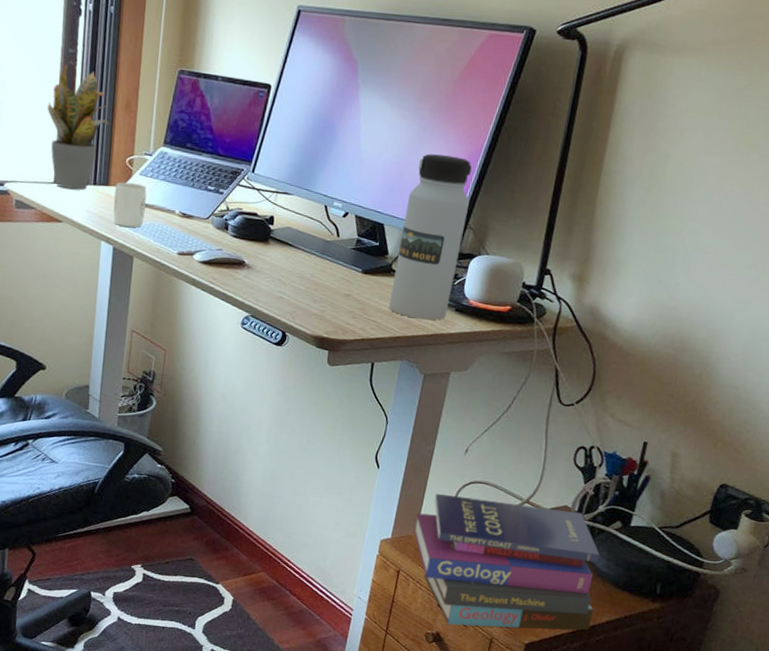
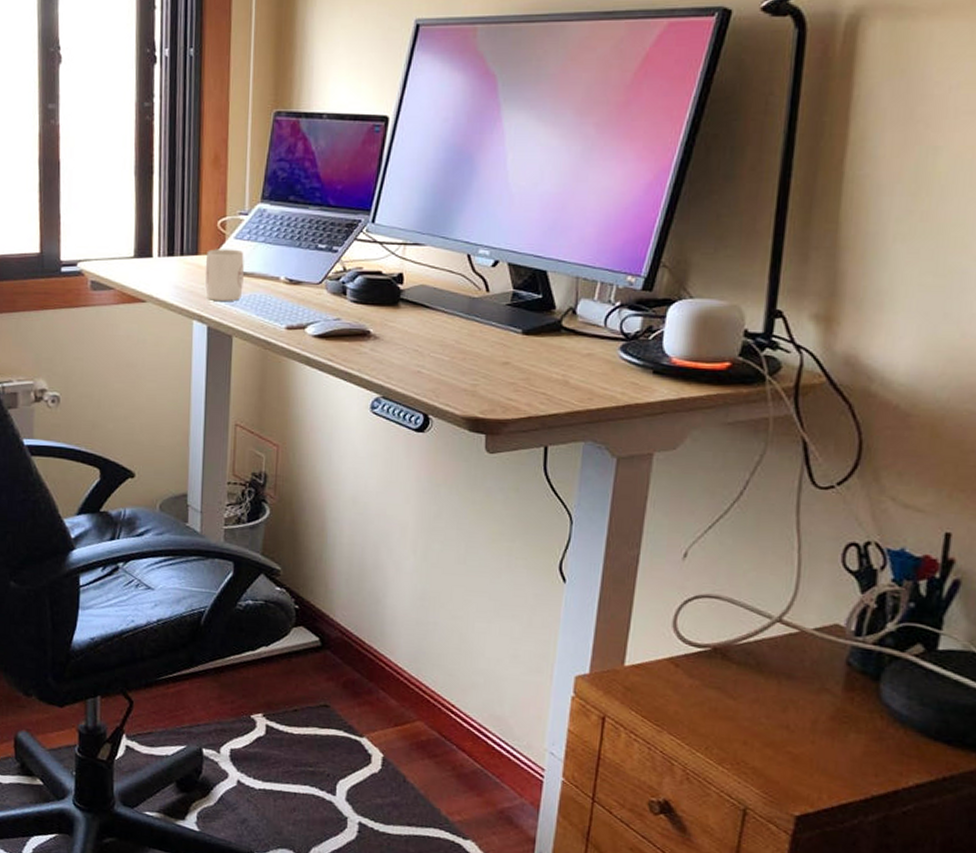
potted plant: present [47,62,110,190] -> none [123,118,196,263]
water bottle: present [389,153,473,320] -> none [562,178,661,388]
books: present [413,493,600,631] -> none [620,612,895,798]

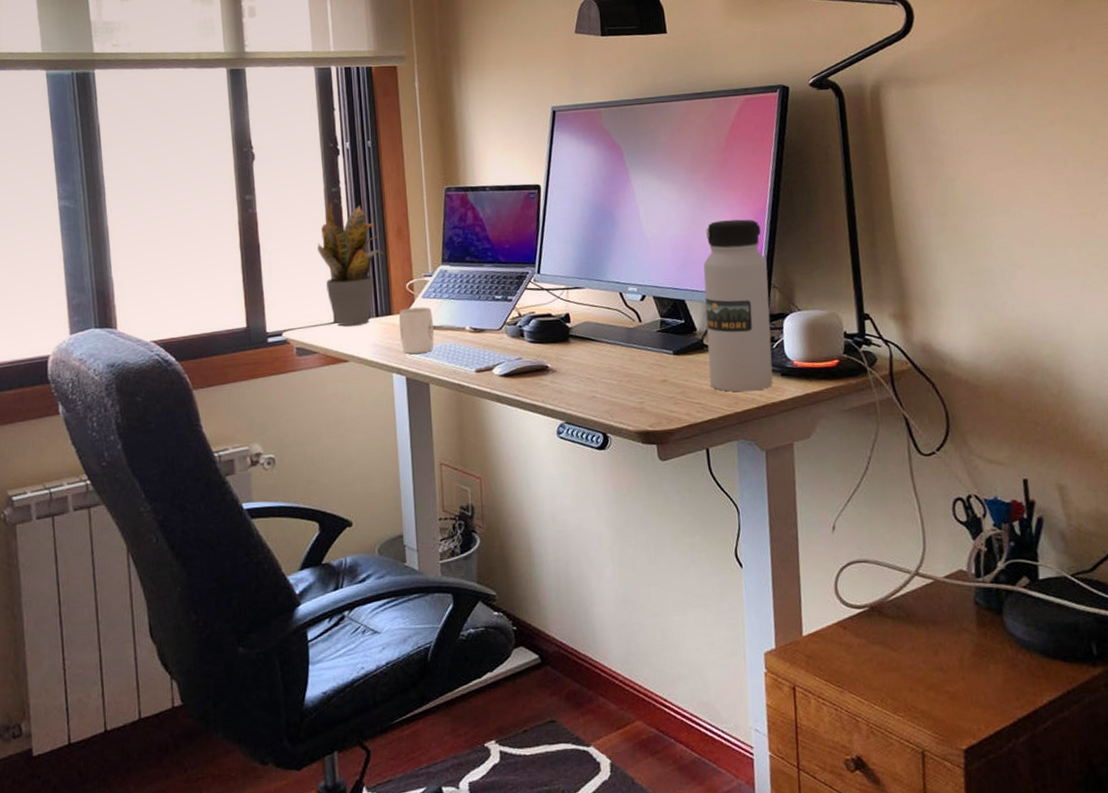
potted plant: none [123,118,196,263] -> present [317,201,384,326]
water bottle: none [562,178,661,388] -> present [703,219,773,392]

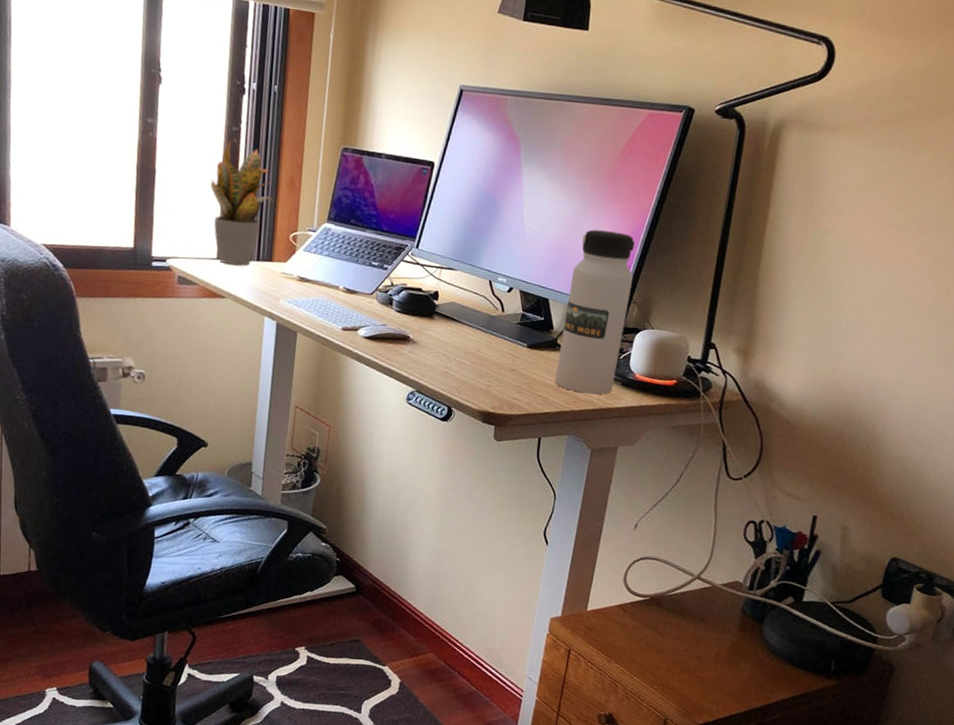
mug: present [399,307,434,354] -> none [276,258,311,303]

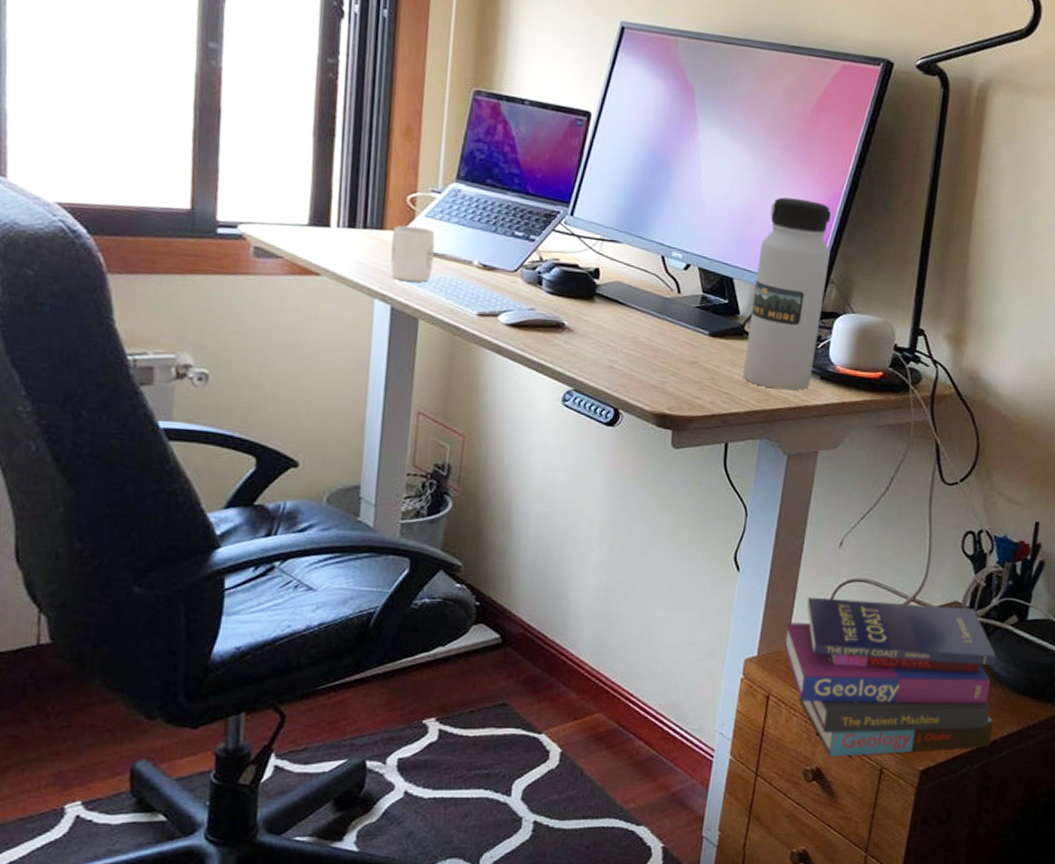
potted plant: present [211,140,273,266] -> none [298,74,384,234]
mug: none [276,258,311,303] -> present [390,225,435,282]
books: none [584,569,773,710] -> present [783,596,996,757]

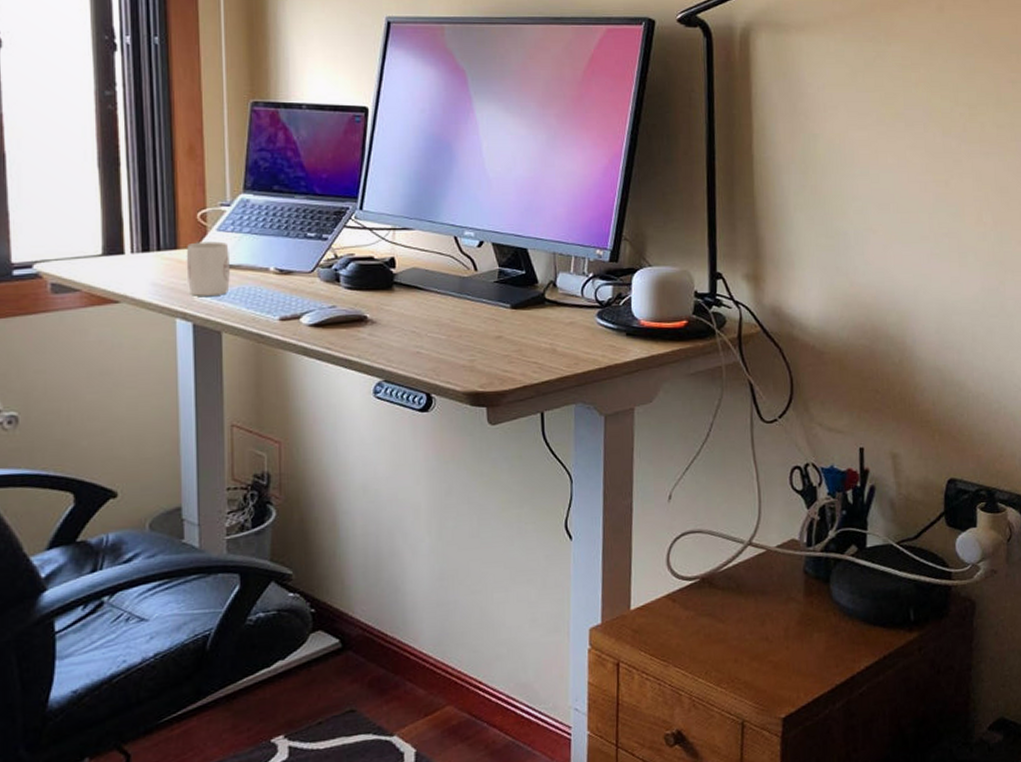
water bottle: present [743,197,832,391] -> none [549,163,620,352]
books: present [783,596,996,757] -> none [626,544,849,717]

